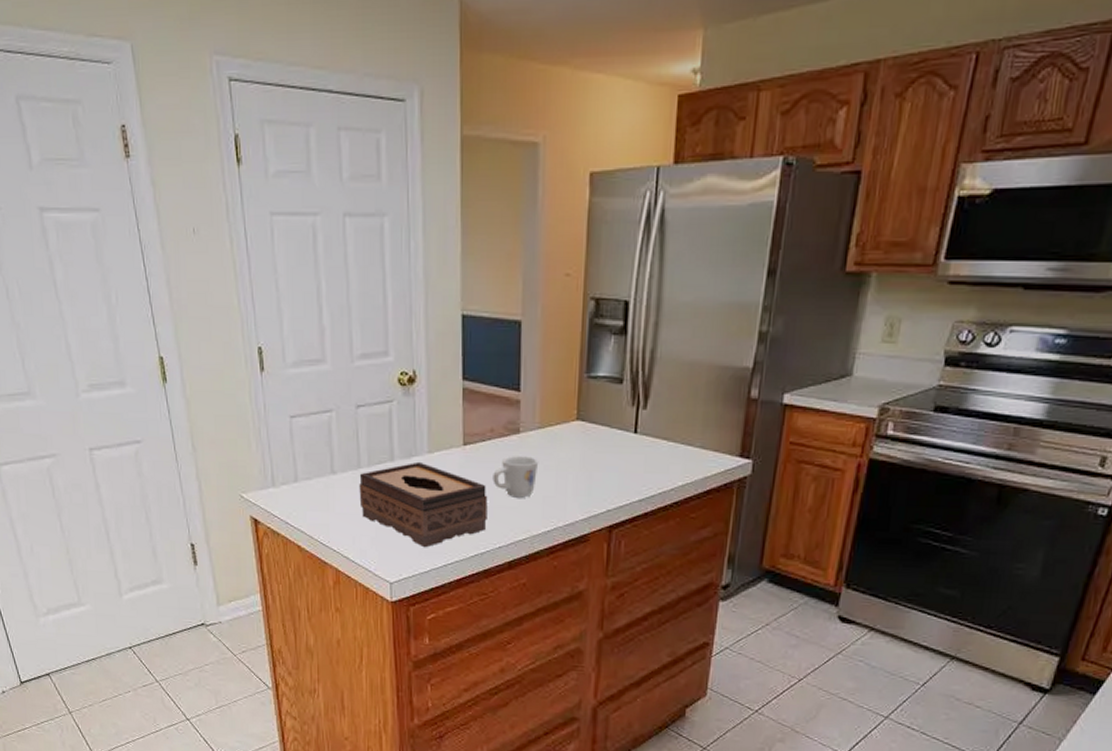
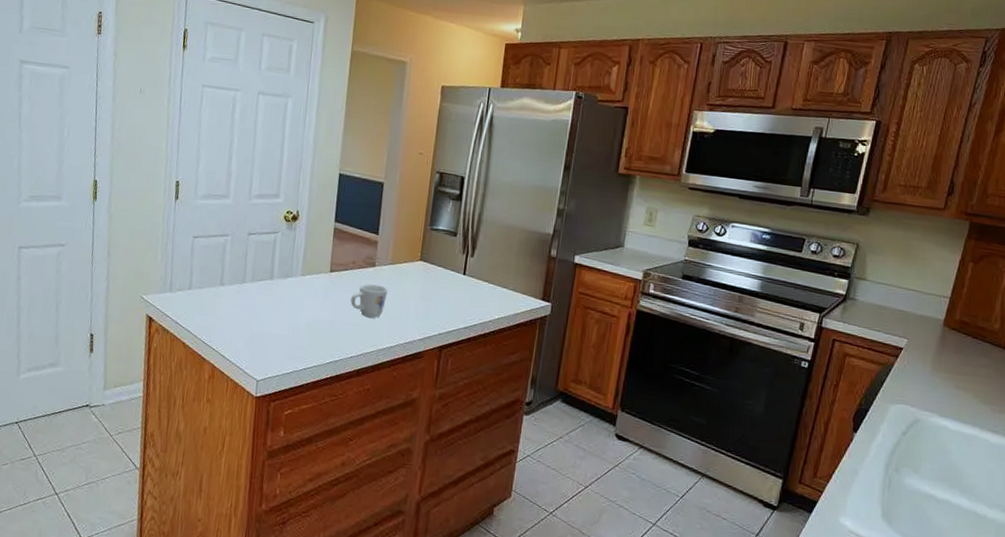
tissue box: present [359,461,488,548] -> none [240,281,346,353]

